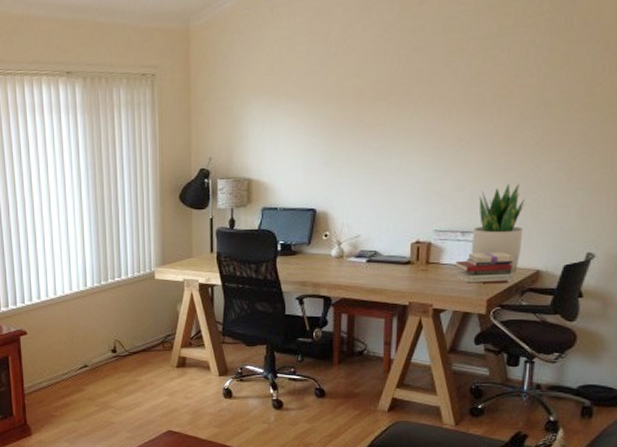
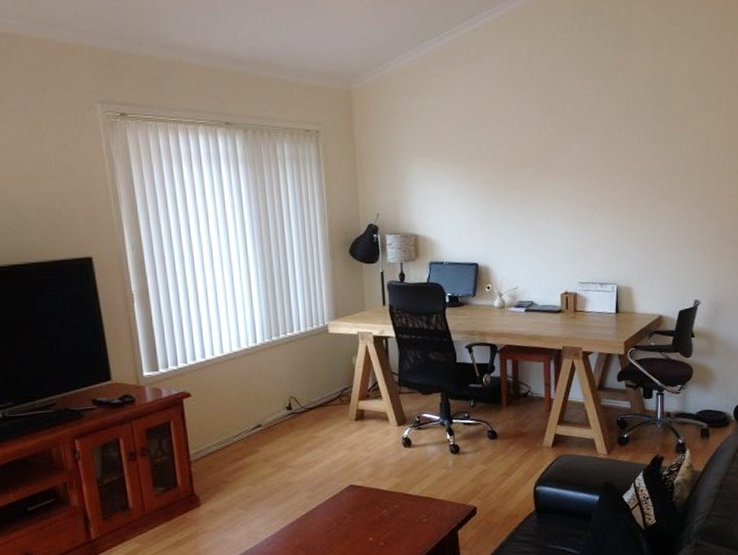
books: present [455,252,514,283] -> none [597,301,643,328]
planter: present [471,184,525,273] -> none [608,243,647,318]

